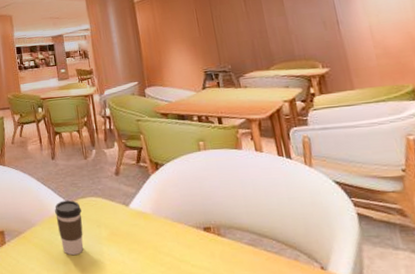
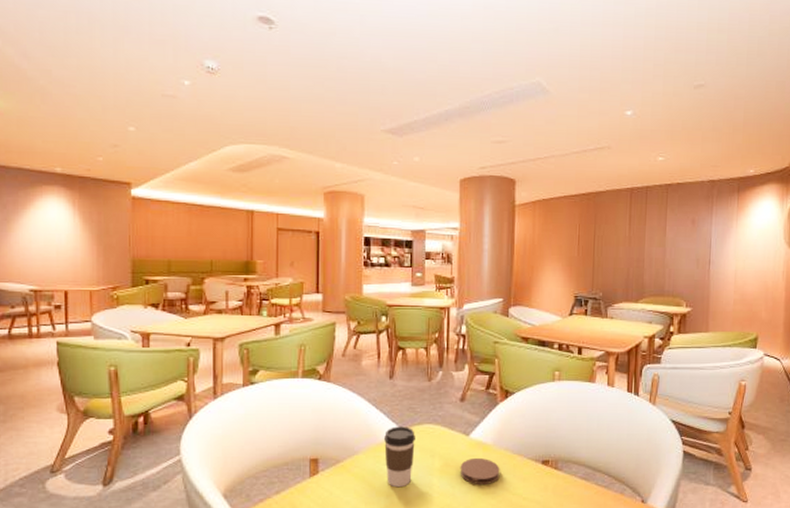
coaster: none [125,226,165,253] -> present [460,457,500,486]

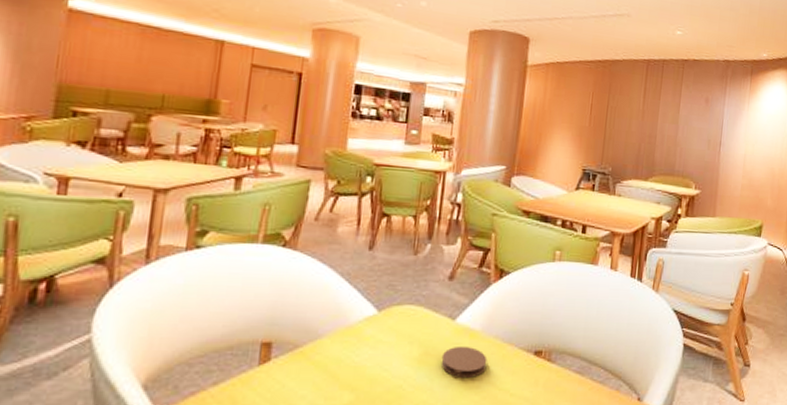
coffee cup: present [384,426,415,488] -> none [353,306,393,380]

